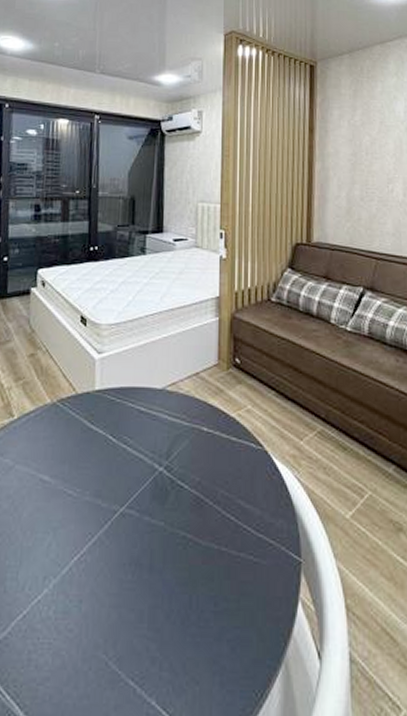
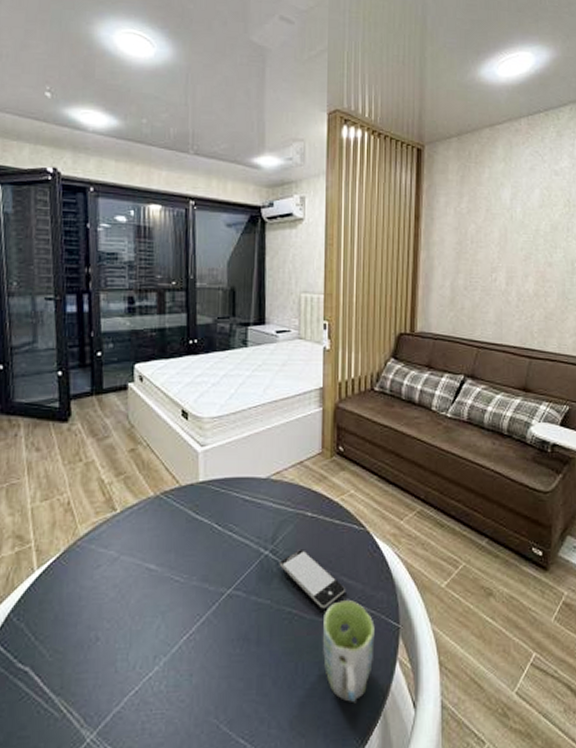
smartphone: none [173,468,242,536] -> present [279,550,345,609]
mug: none [218,527,274,648] -> present [322,600,375,704]

